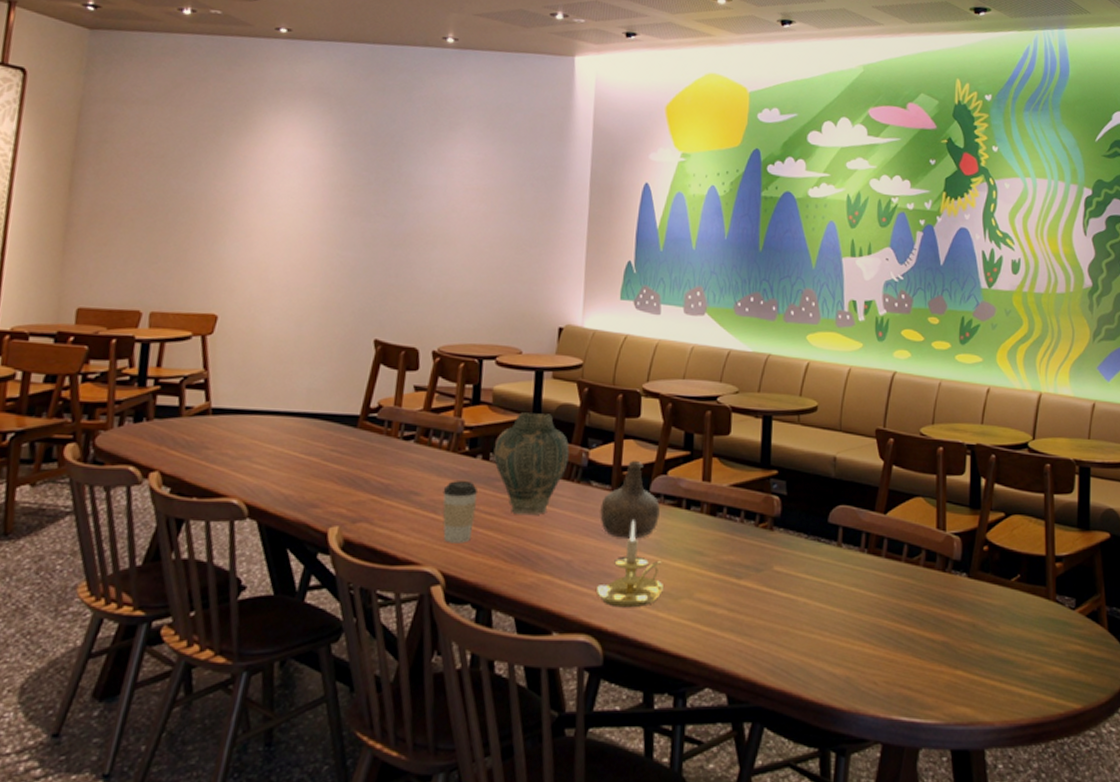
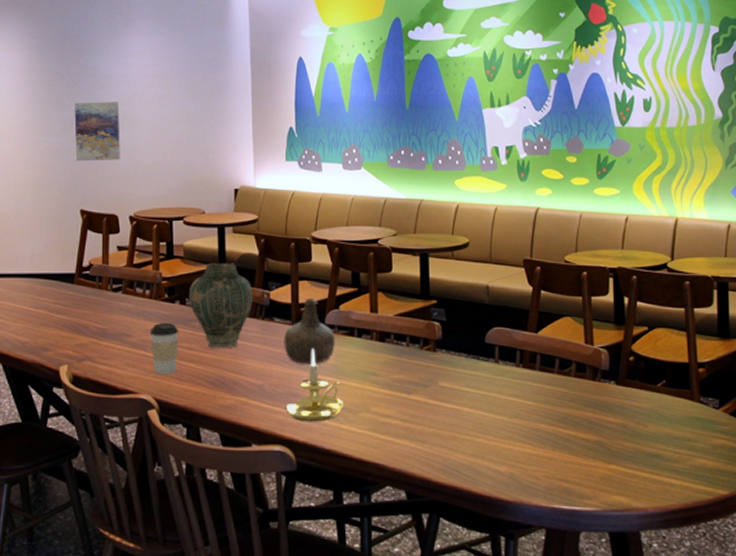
wall art: none [375,214,433,285] -> present [74,102,120,162]

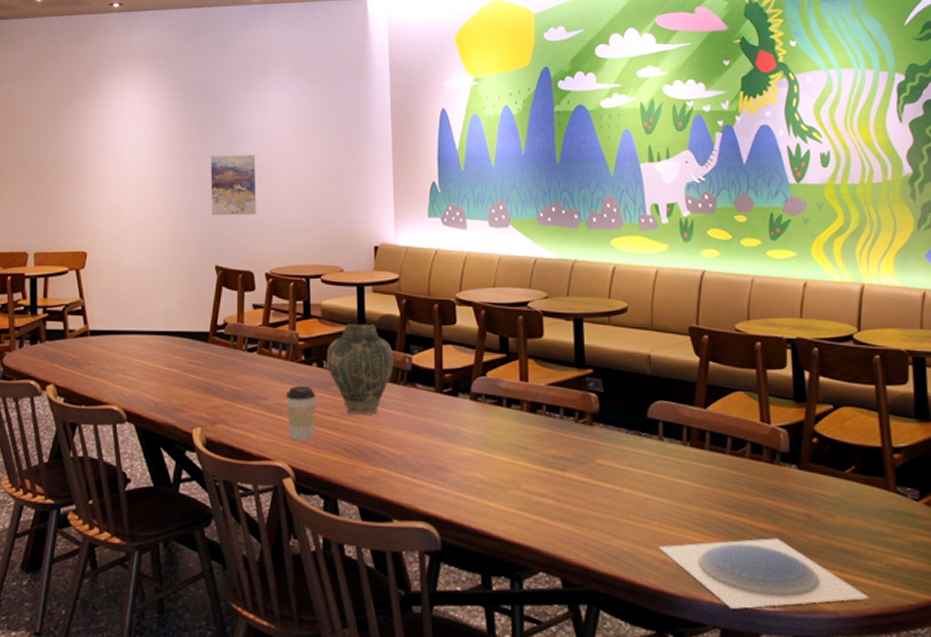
bottle: present [284,298,335,364] -> none [427,363,482,435]
candle holder: present [287,348,343,422] -> none [430,418,491,498]
plate: none [492,446,674,510] -> present [658,538,869,609]

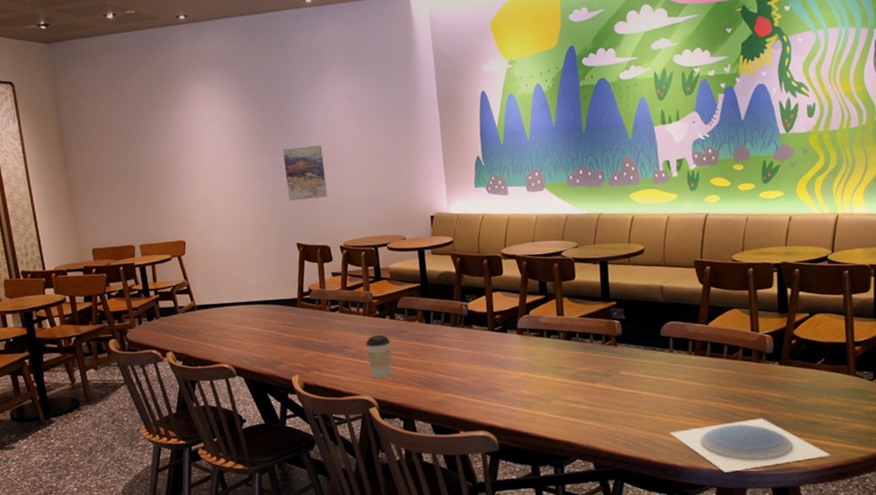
vase: present [326,324,394,416] -> none [397,281,453,355]

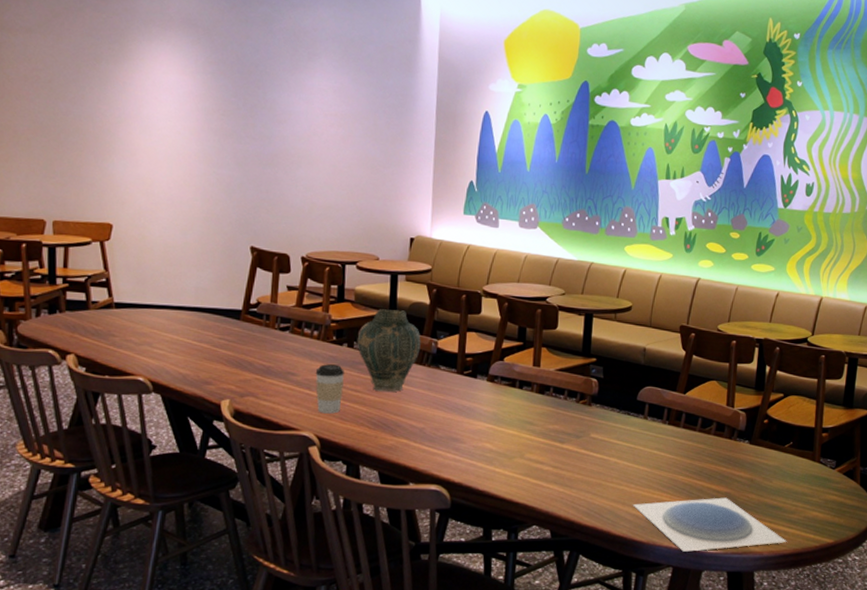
wall art: present [283,145,327,201] -> none [248,136,297,200]
vase: none [397,281,453,355] -> present [357,309,421,392]

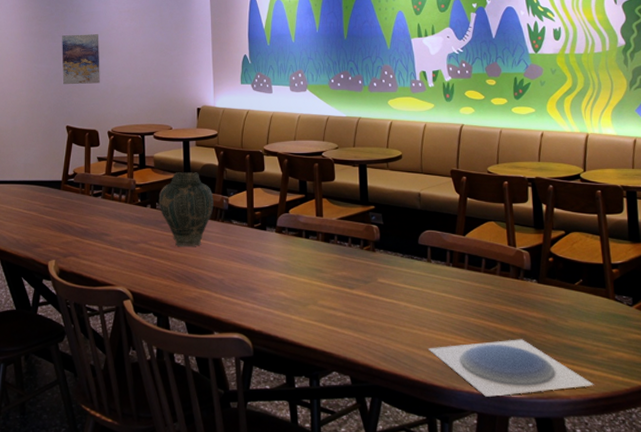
wall art: none [248,136,297,200] -> present [62,34,100,85]
coffee cup: present [315,364,345,414] -> none [125,224,151,269]

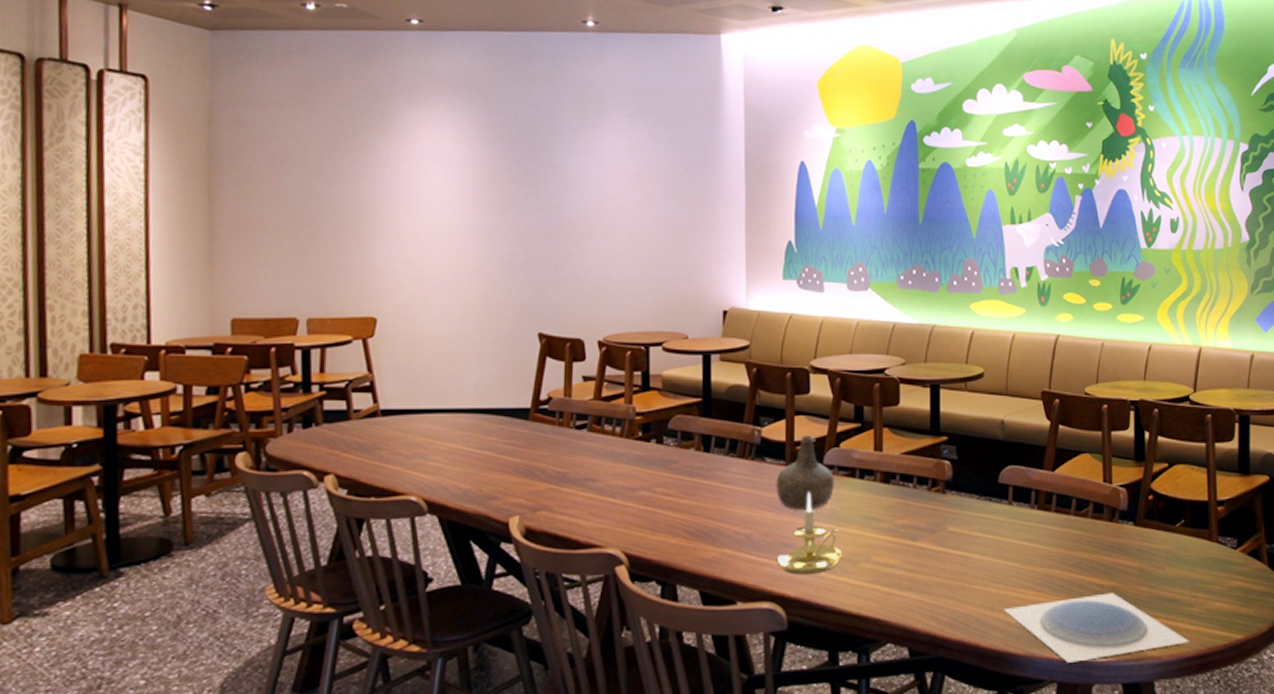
wall art: present [62,34,100,85] -> none [533,206,589,276]
vase: present [158,172,214,247] -> none [667,396,742,494]
bottle: none [241,203,286,261] -> present [776,435,834,510]
candle holder: none [244,248,294,313] -> present [777,492,842,575]

